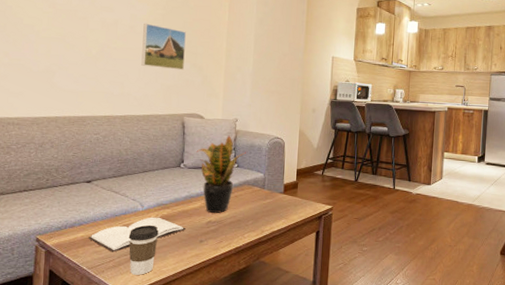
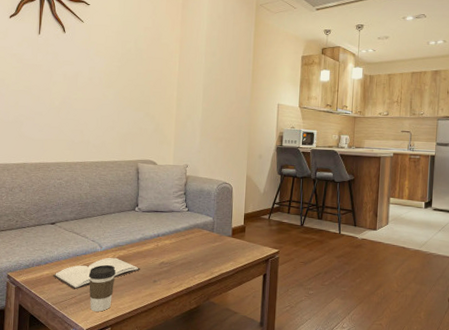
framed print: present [141,23,186,70] -> none [99,75,140,119]
potted plant: present [196,135,246,213] -> none [149,180,196,255]

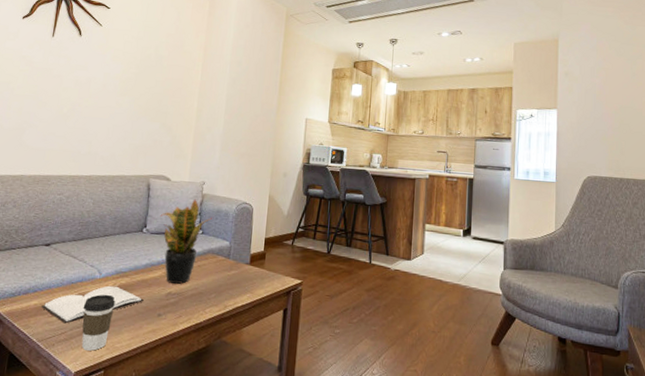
potted plant: none [149,180,196,255] -> present [160,199,212,284]

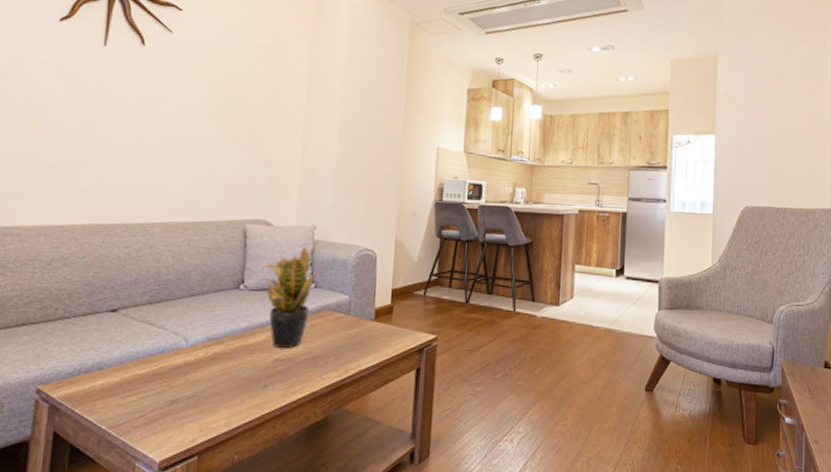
book: present [41,285,145,324] -> none [110,355,246,405]
coffee cup: present [81,294,115,351] -> none [166,366,208,434]

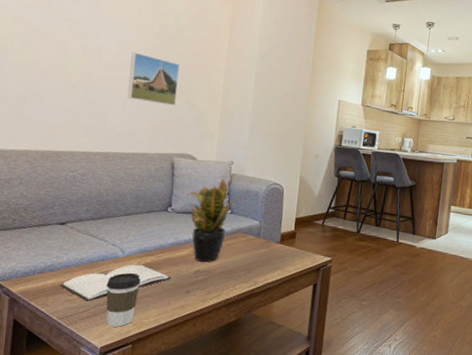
book: none [110,355,246,405] -> present [60,264,172,302]
coffee cup: none [166,366,208,434] -> present [106,272,141,327]
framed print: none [191,104,251,165] -> present [127,51,180,106]

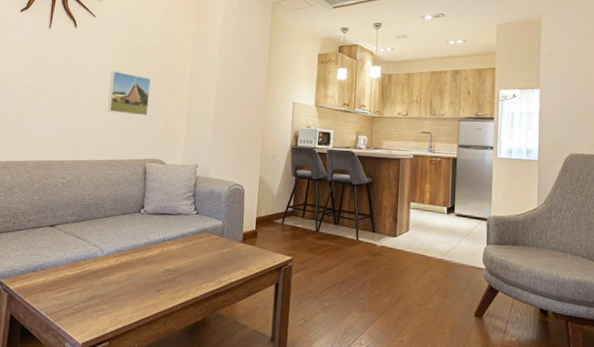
book: present [60,264,172,302] -> none [49,263,144,299]
coffee cup: present [106,272,141,327] -> none [87,271,117,324]
potted plant: present [186,178,241,262] -> none [156,181,206,261]

